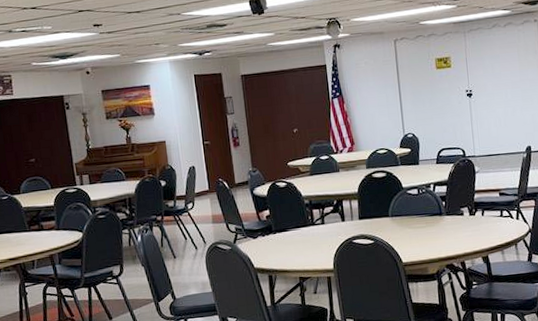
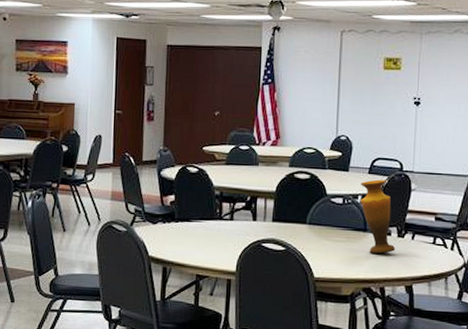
vase: none [431,167,470,234] -> present [360,179,396,254]

